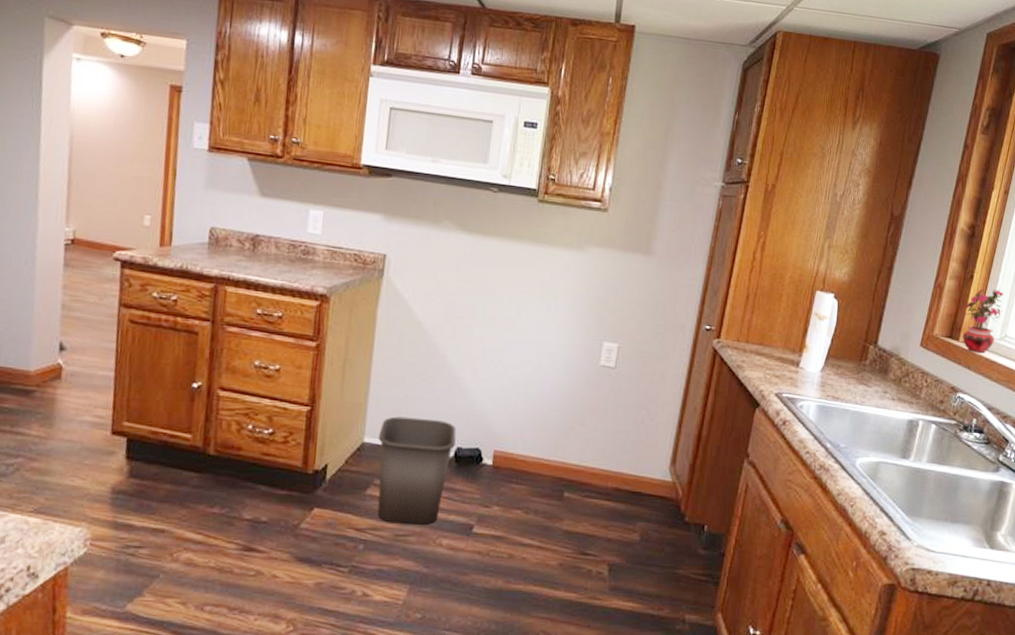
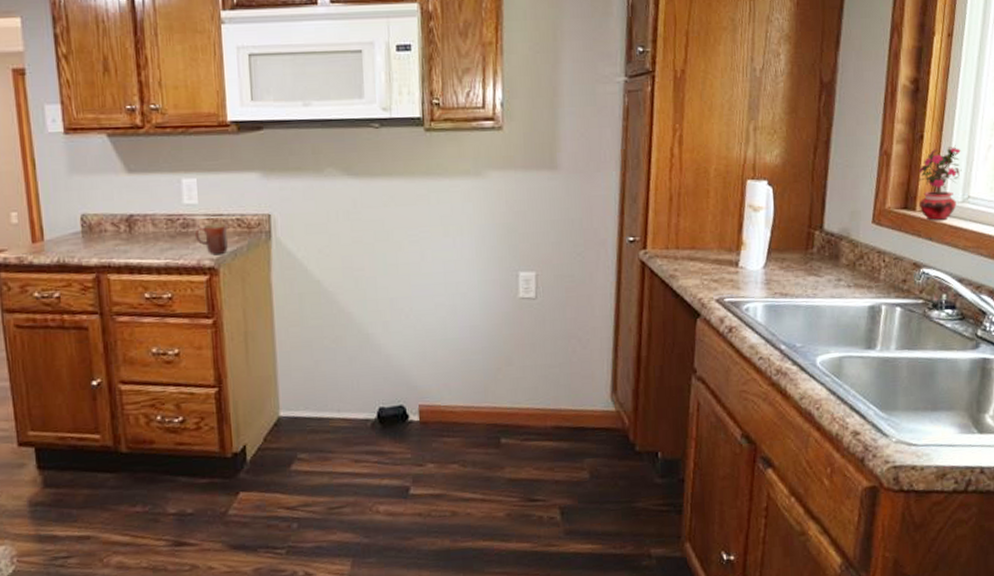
mug: none [313,254,345,284] -> present [194,223,228,255]
waste bin: present [377,416,456,525] -> none [294,382,377,497]

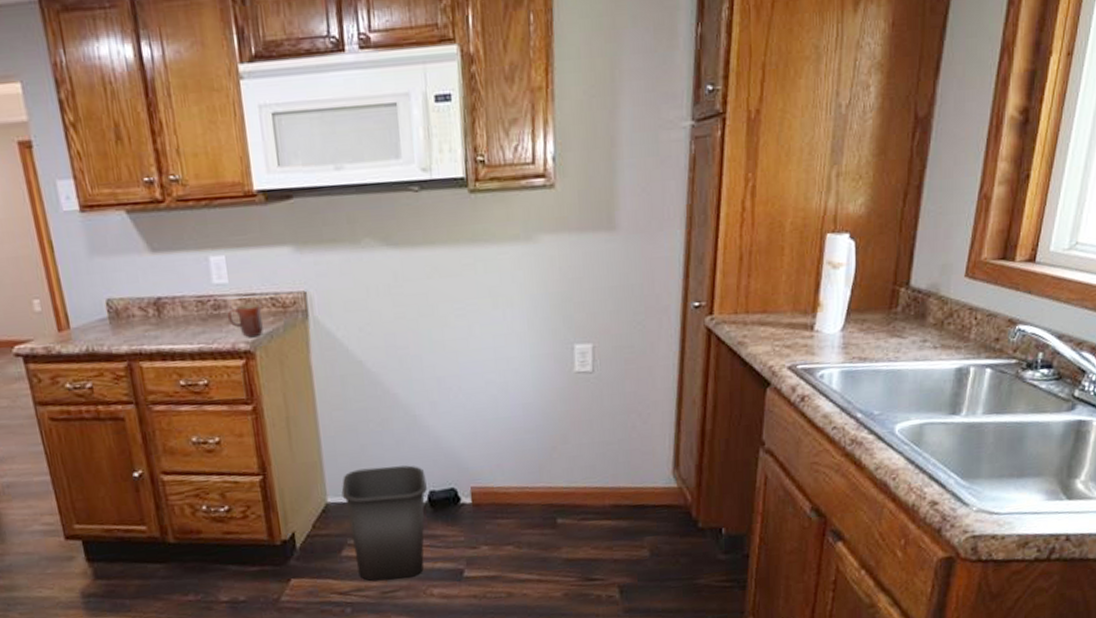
waste bin: none [294,382,377,497] -> present [341,465,427,581]
potted flower: present [915,145,962,222] -> none [1016,184,1072,273]

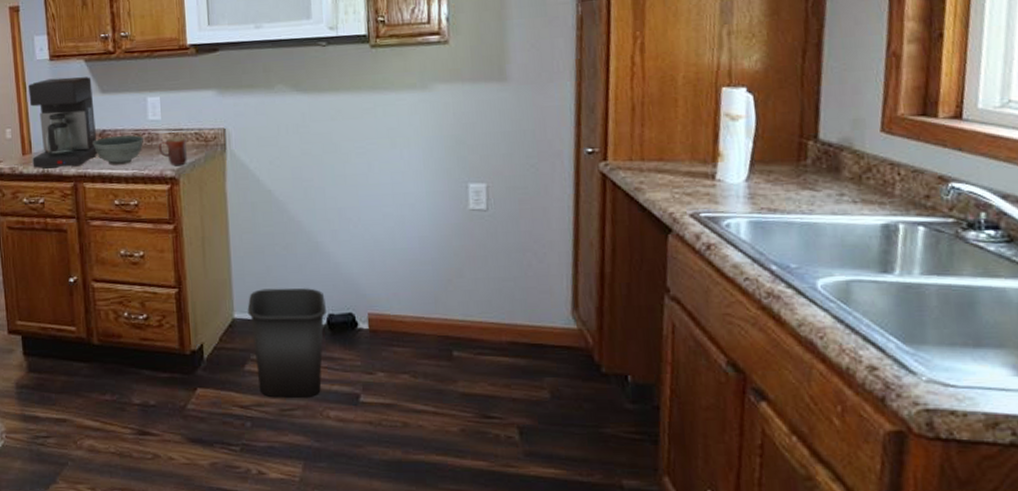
coffee maker: none [56,232,155,347] -> present [28,77,98,168]
bowl: none [146,302,210,340] -> present [92,135,144,166]

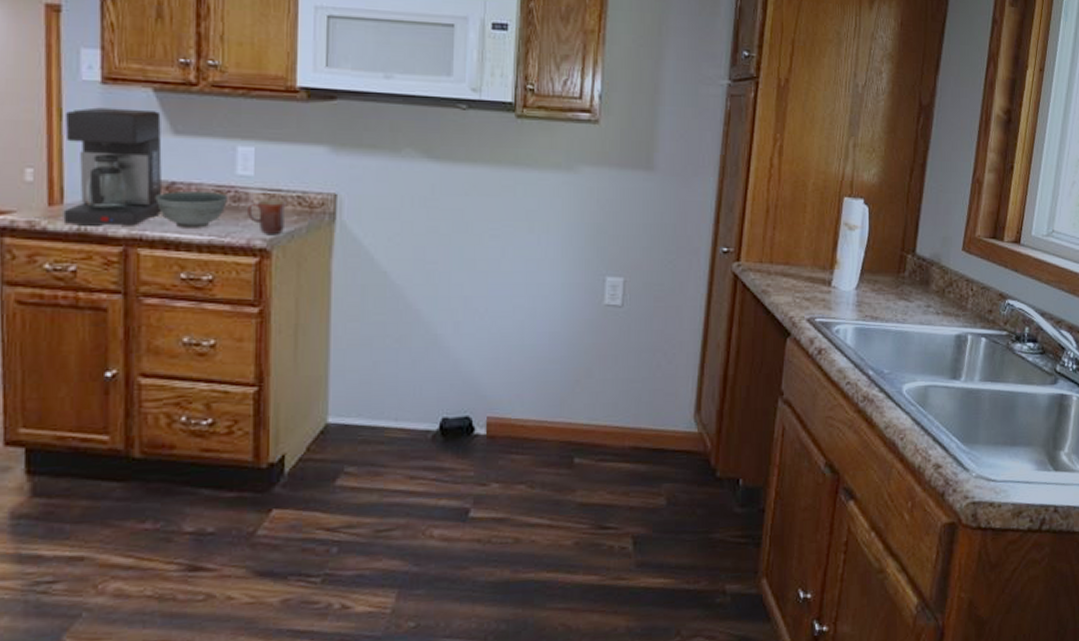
waste bin: present [247,288,326,398] -> none [345,387,440,517]

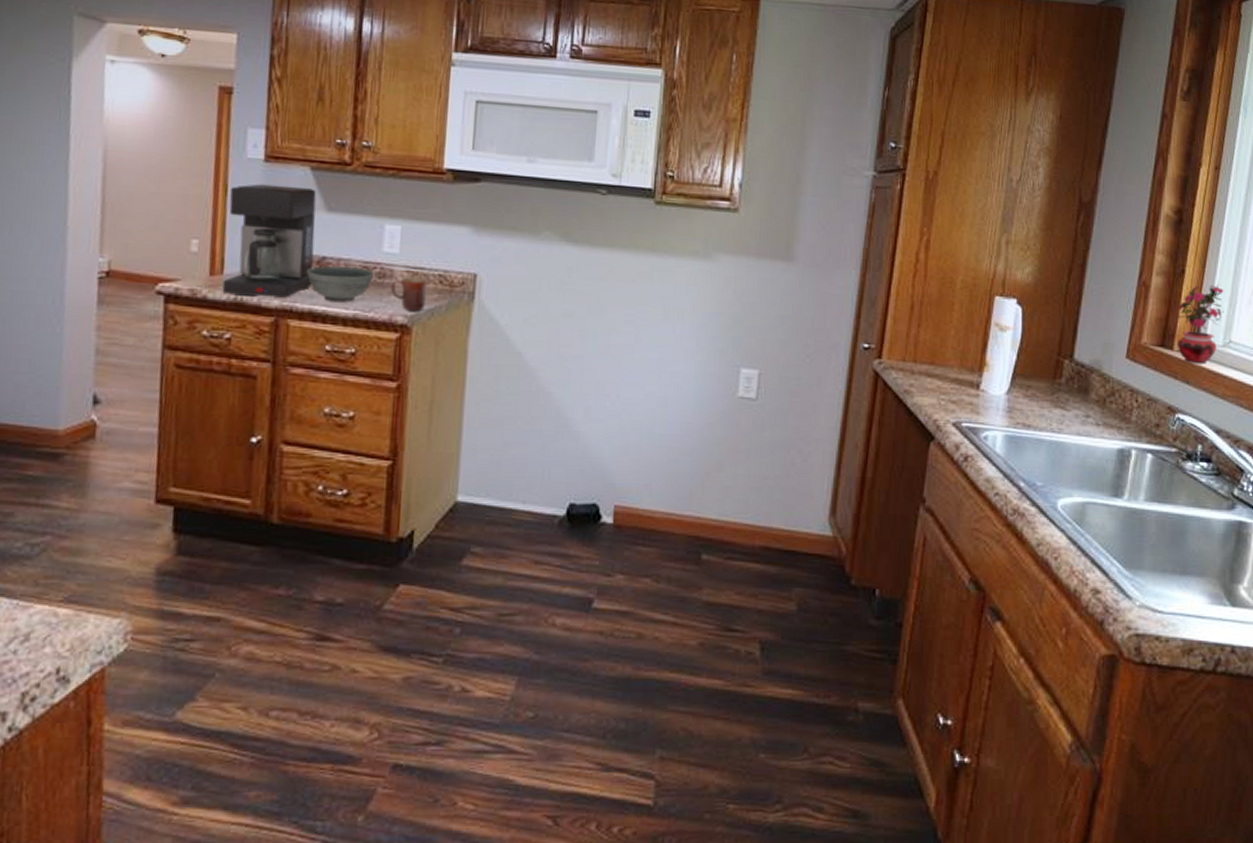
potted flower: none [1004,179,1048,253] -> present [1174,284,1224,364]

